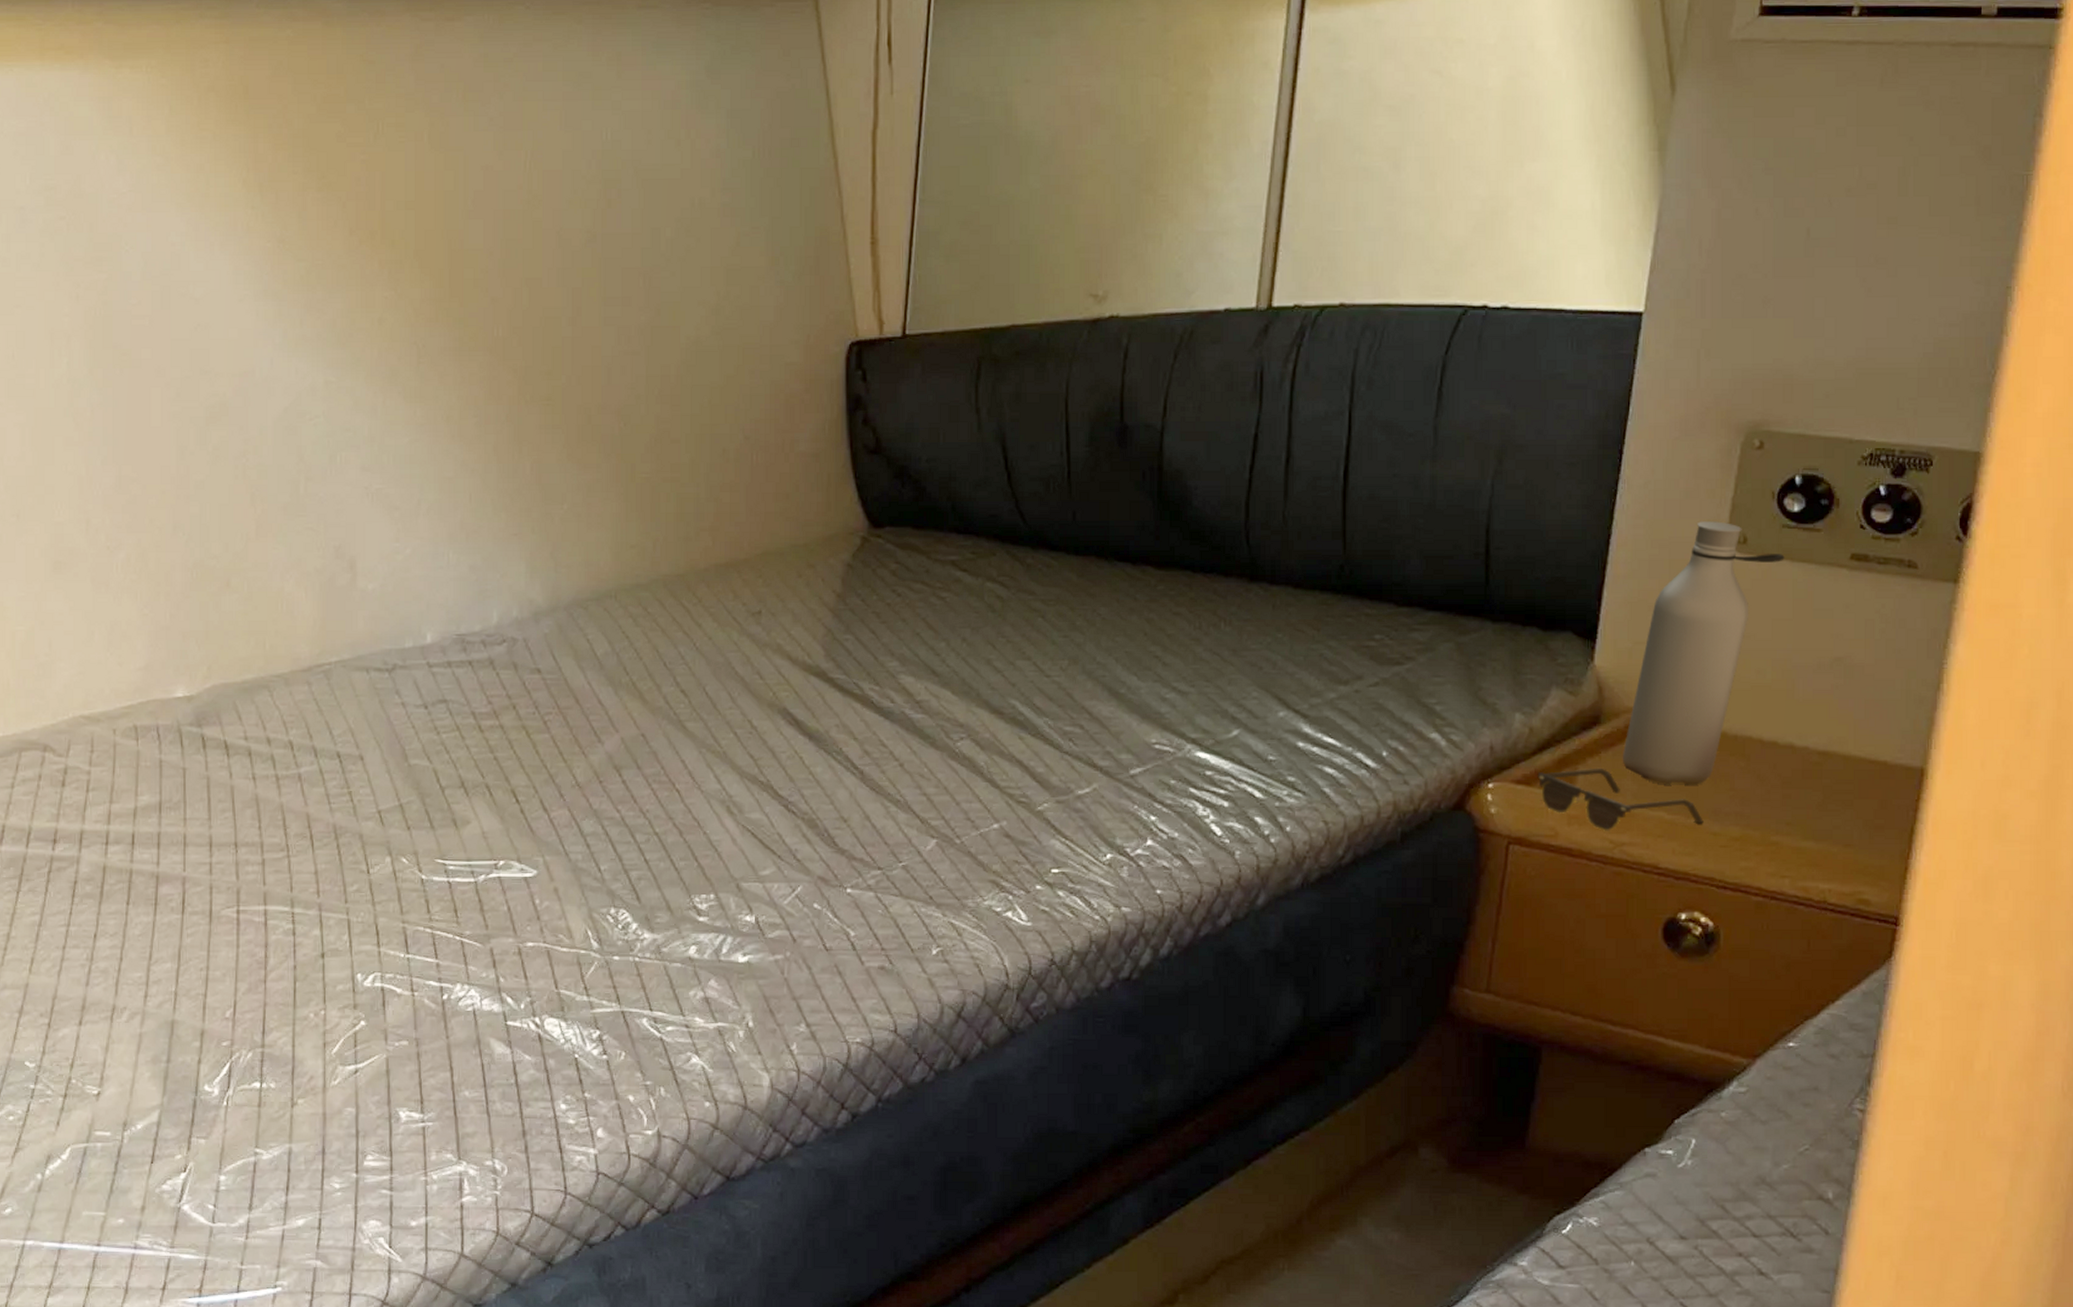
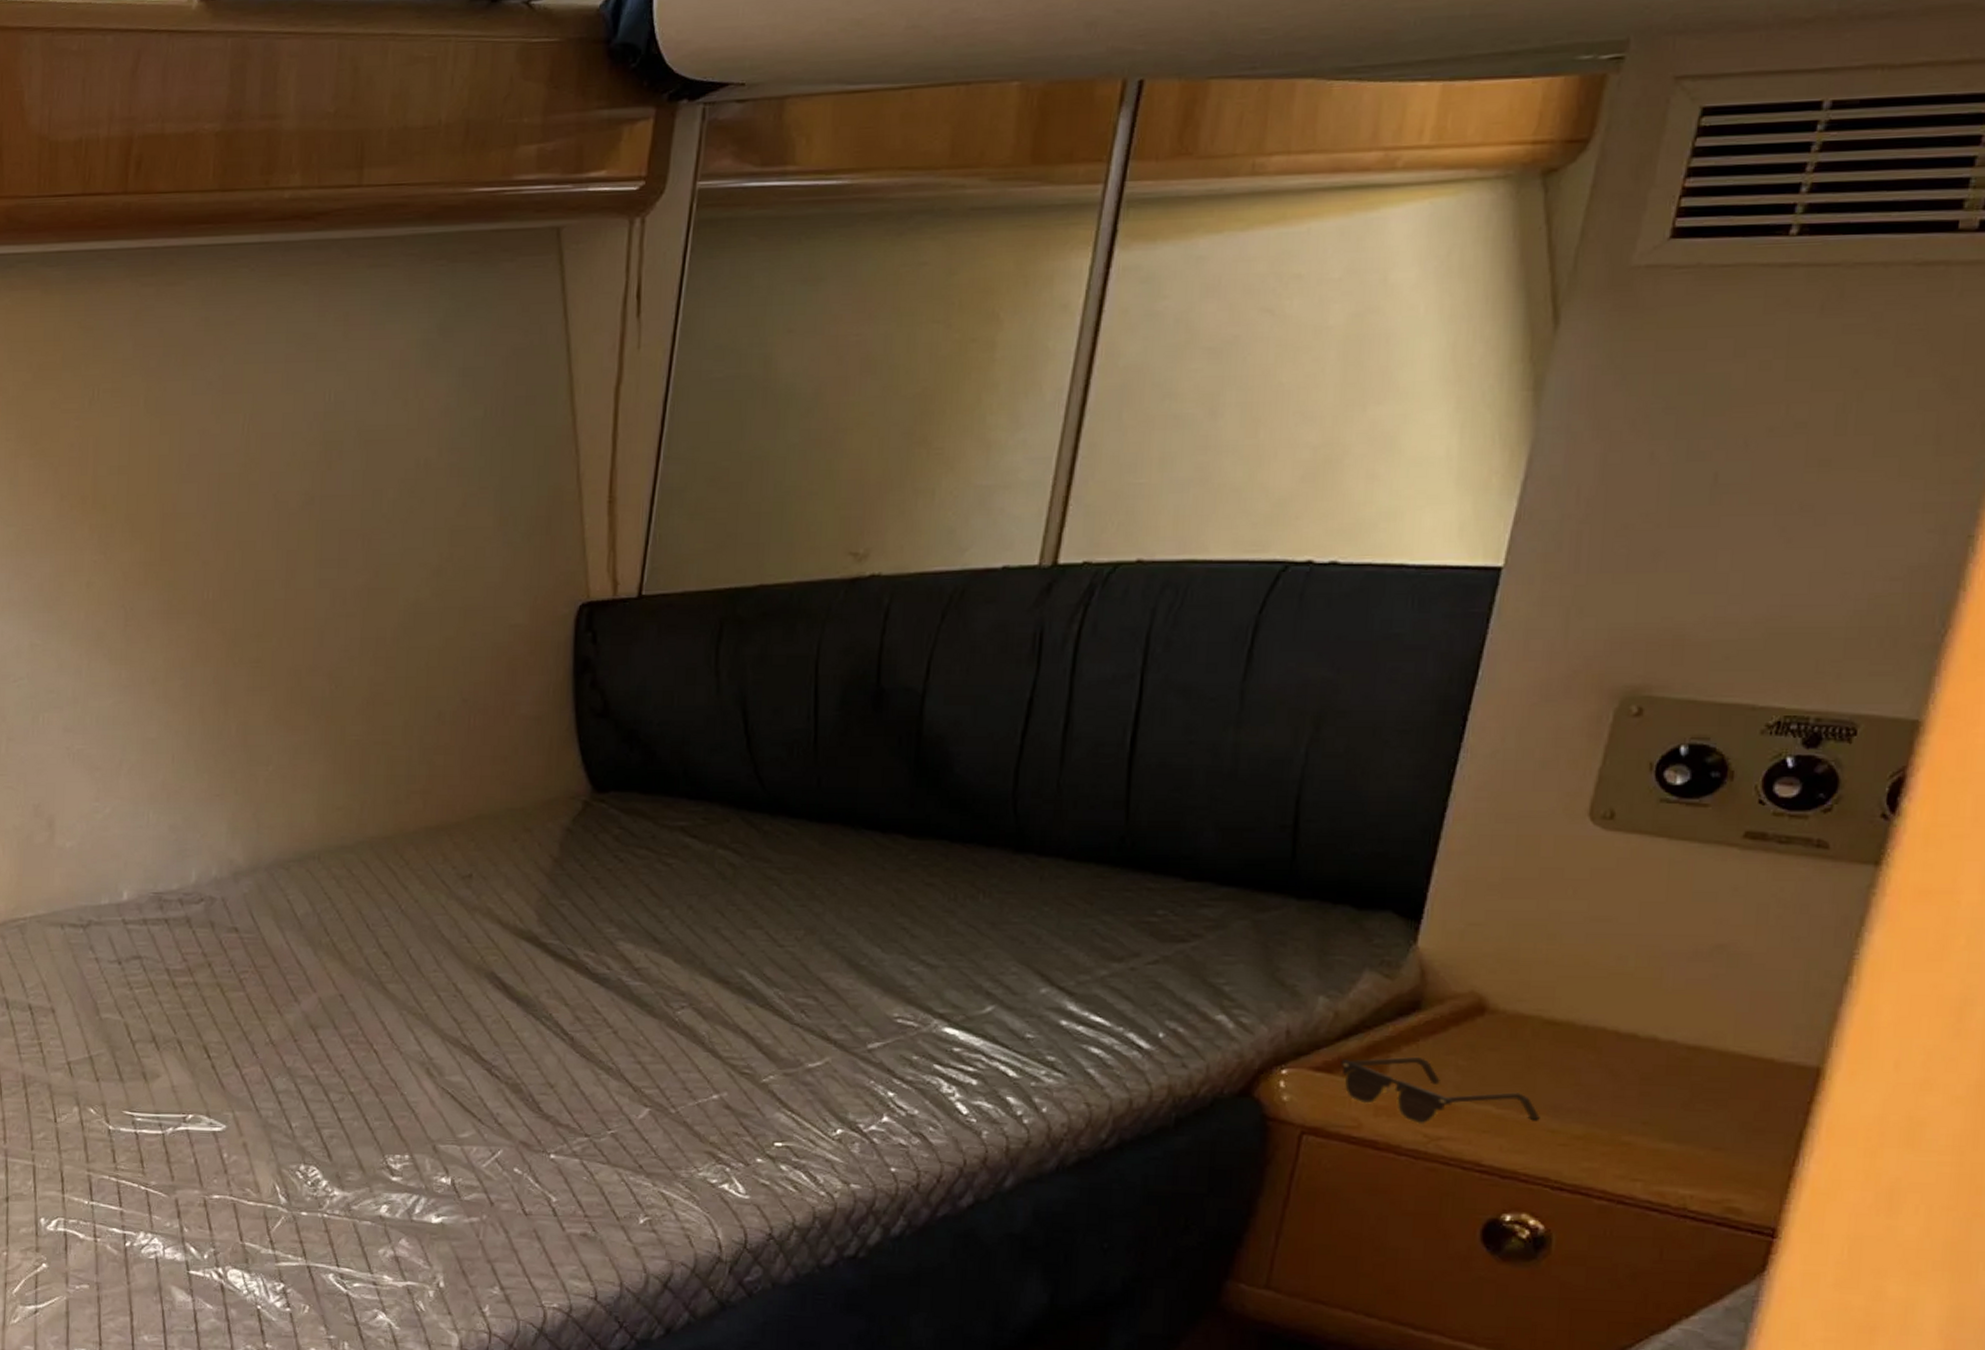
water bottle: present [1622,521,1785,785] -> none [1444,794,1661,1078]

